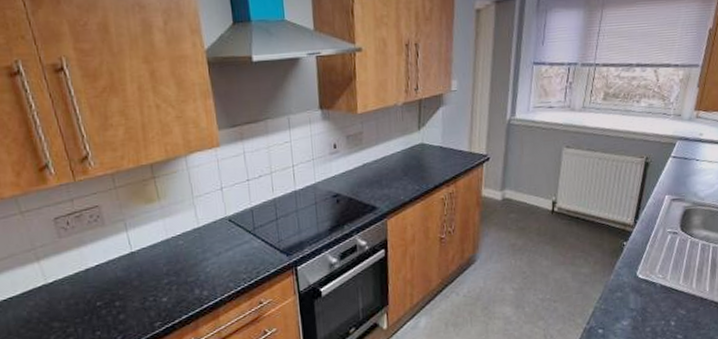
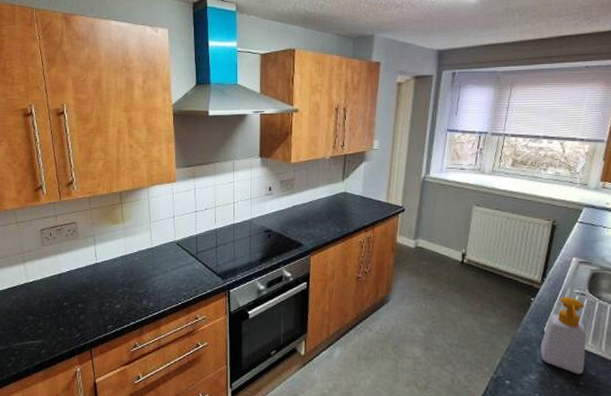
soap bottle: none [633,237,678,315] -> present [540,297,587,375]

